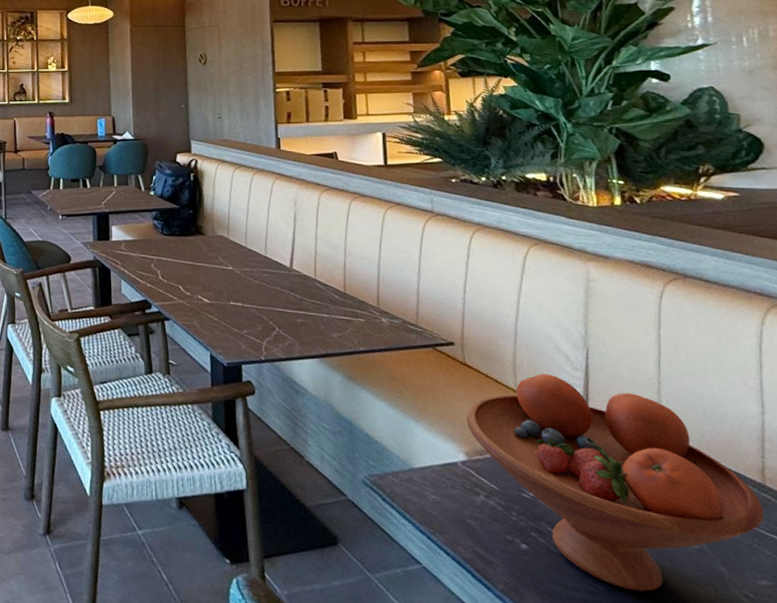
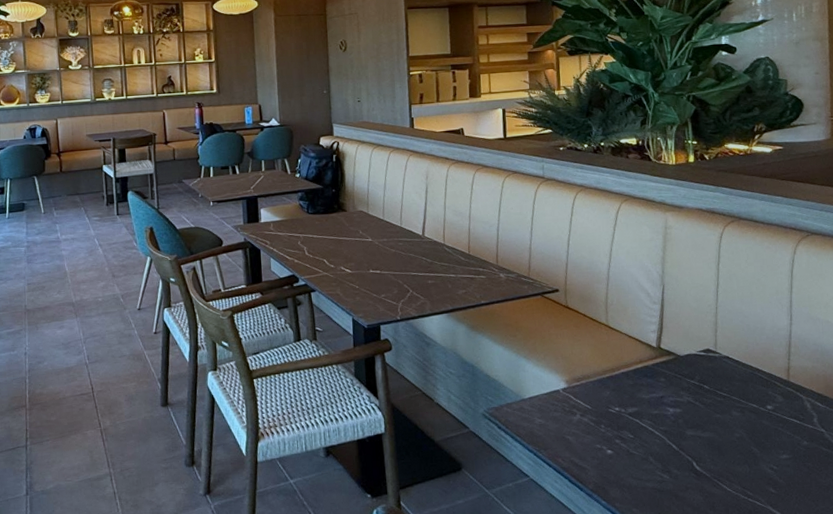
fruit bowl: present [466,374,765,592] -> none [567,309,788,476]

